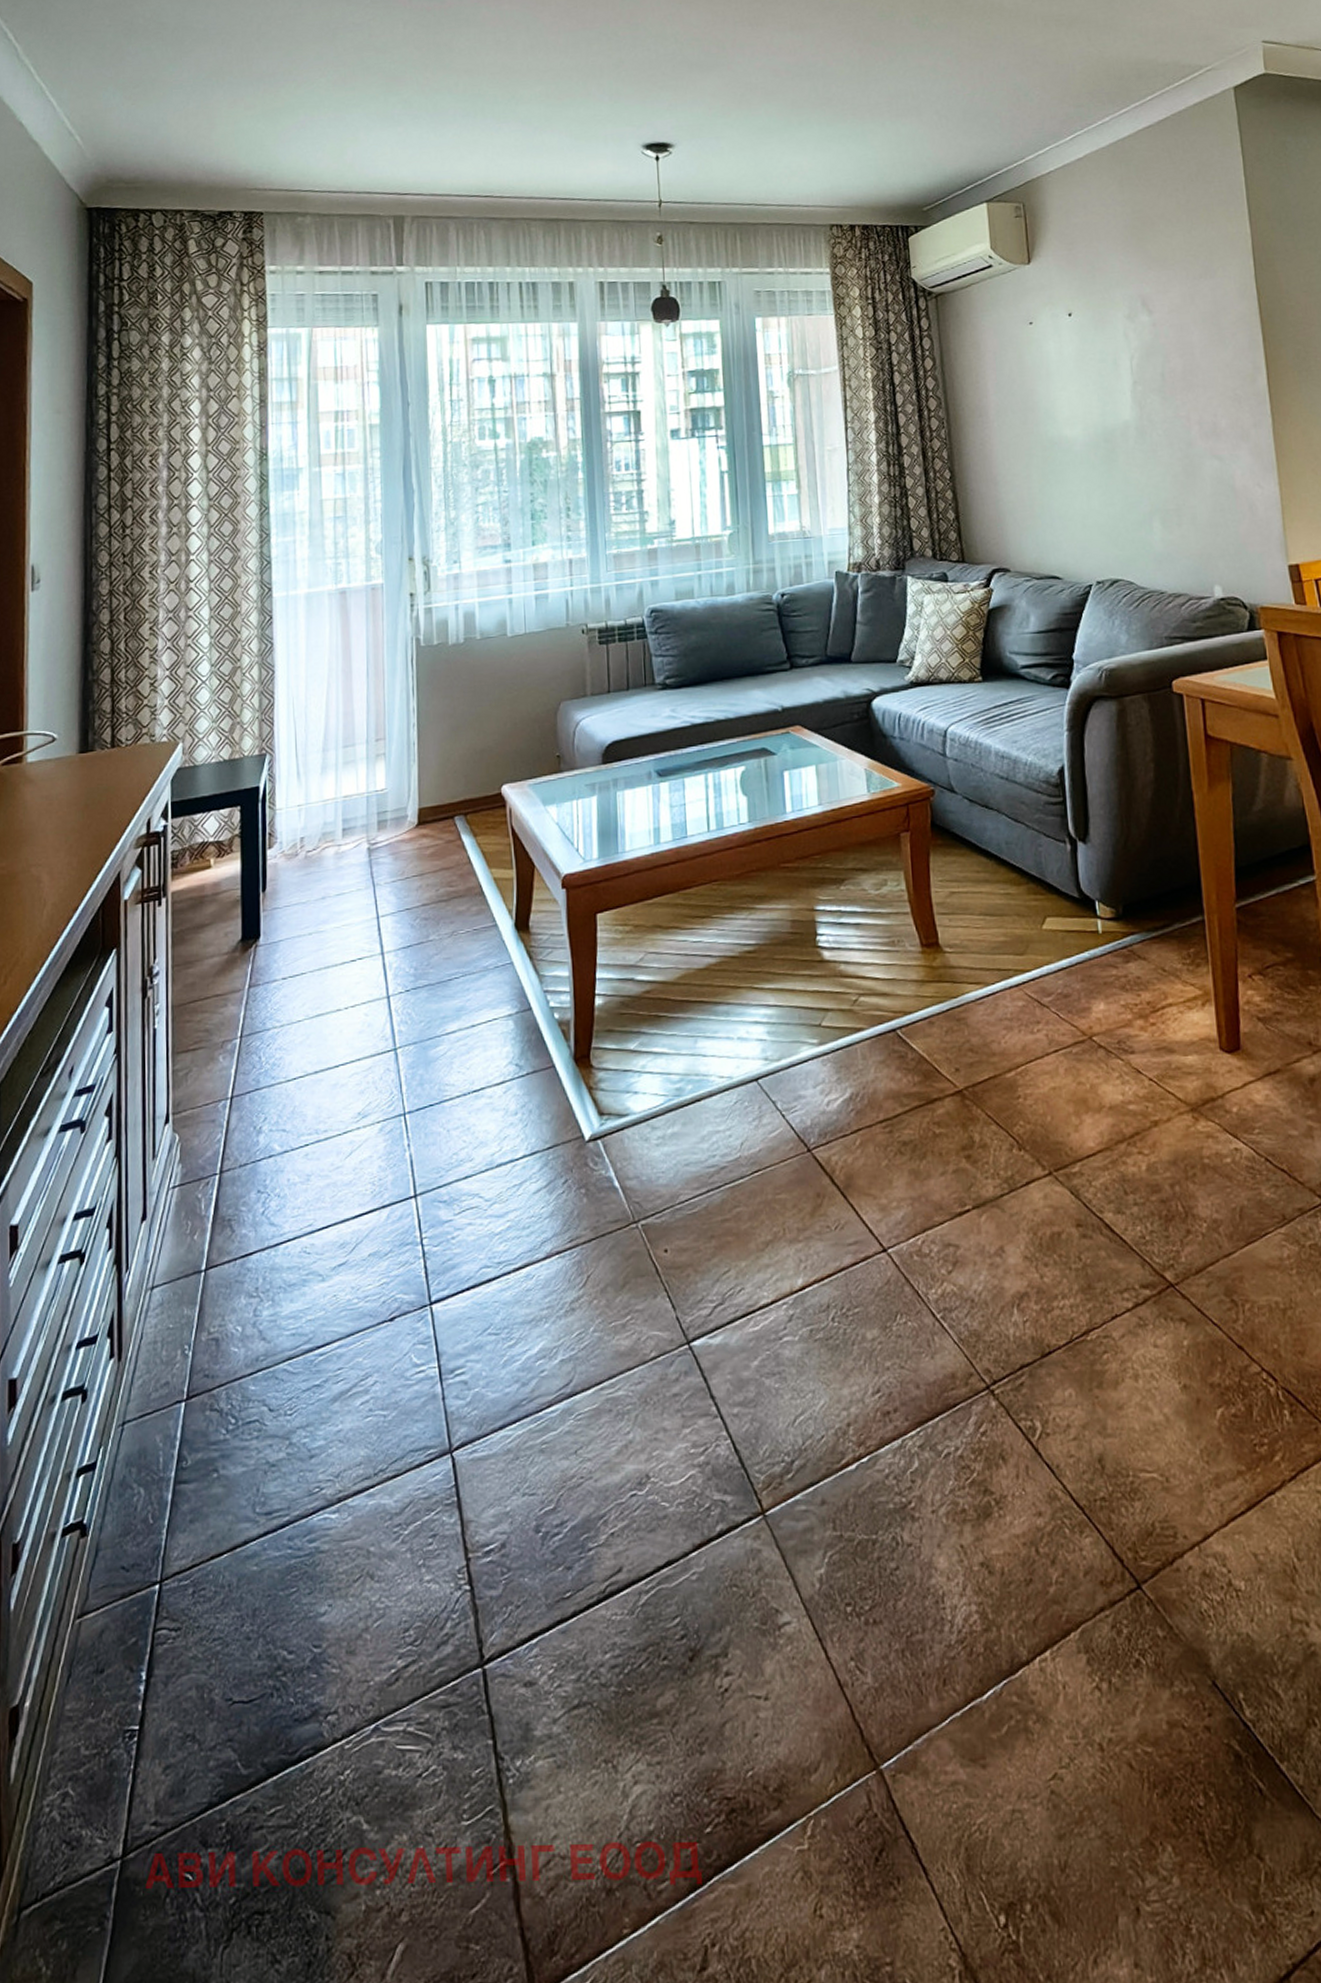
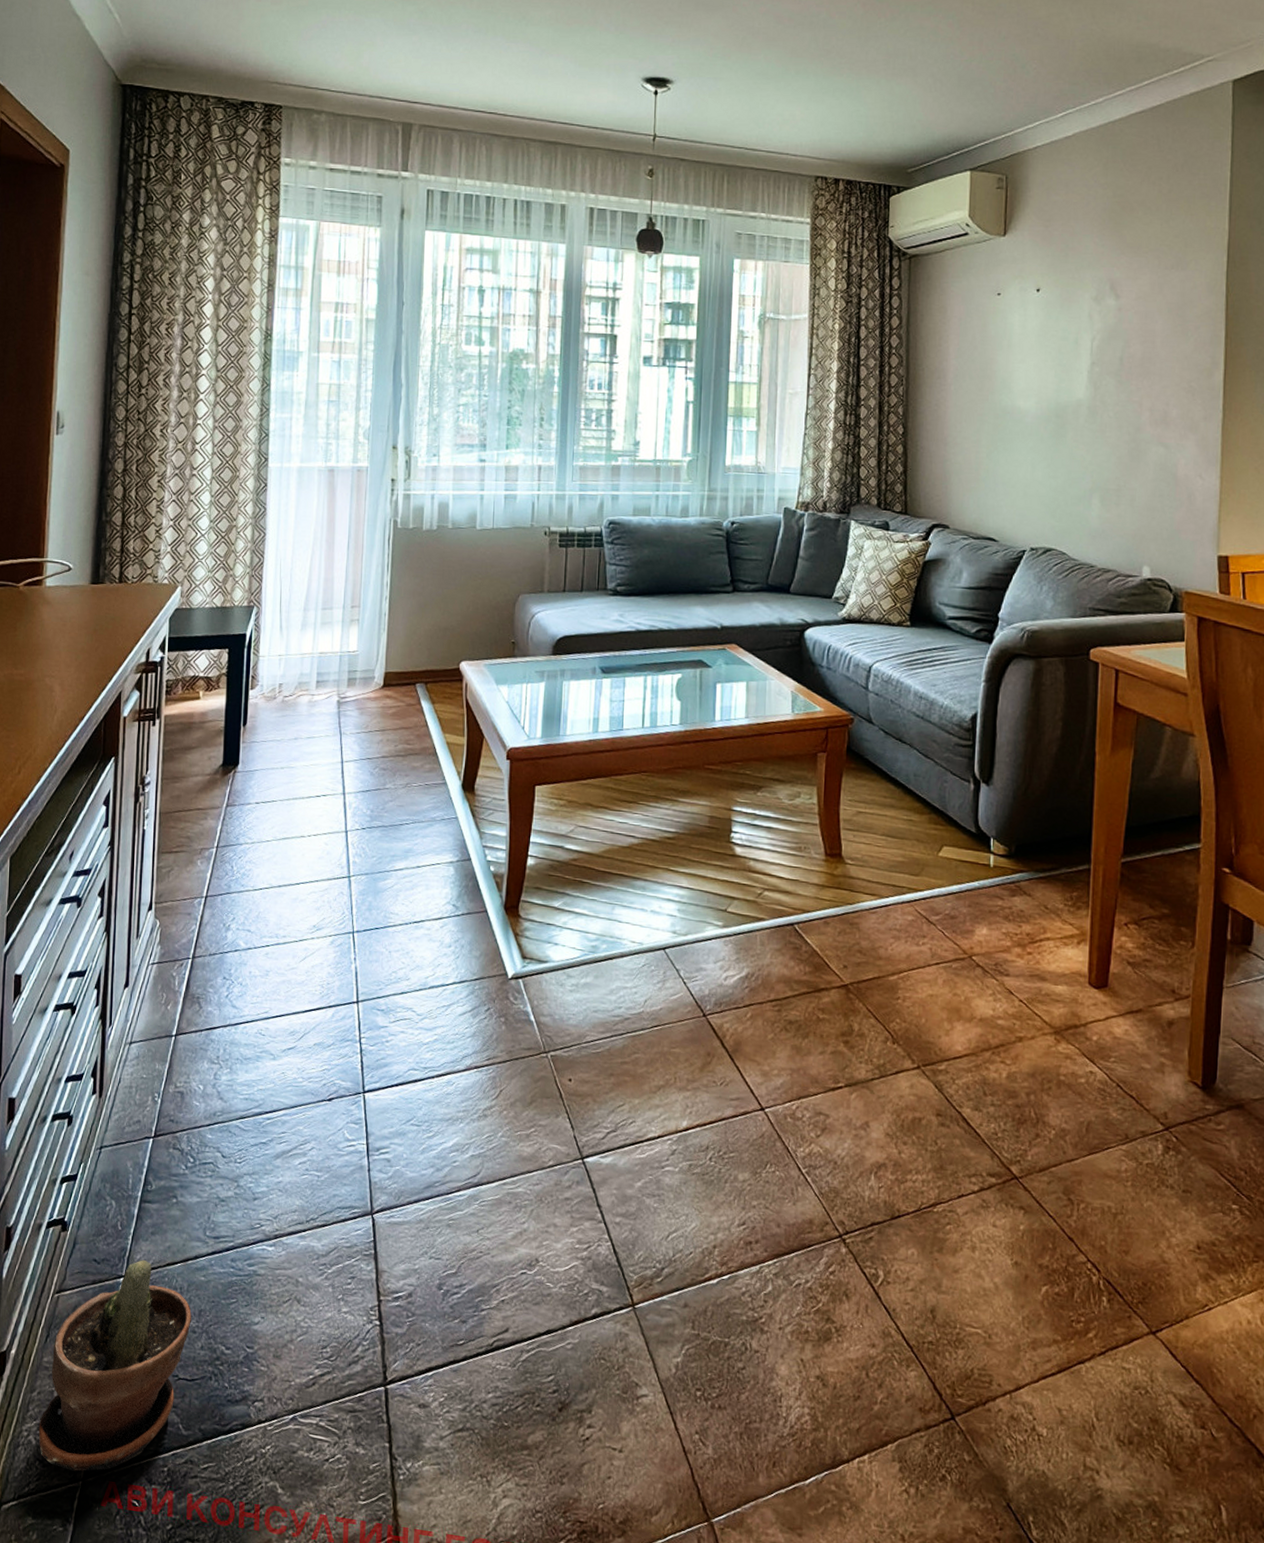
potted plant: none [63,1556,244,1848] -> present [38,1259,191,1471]

